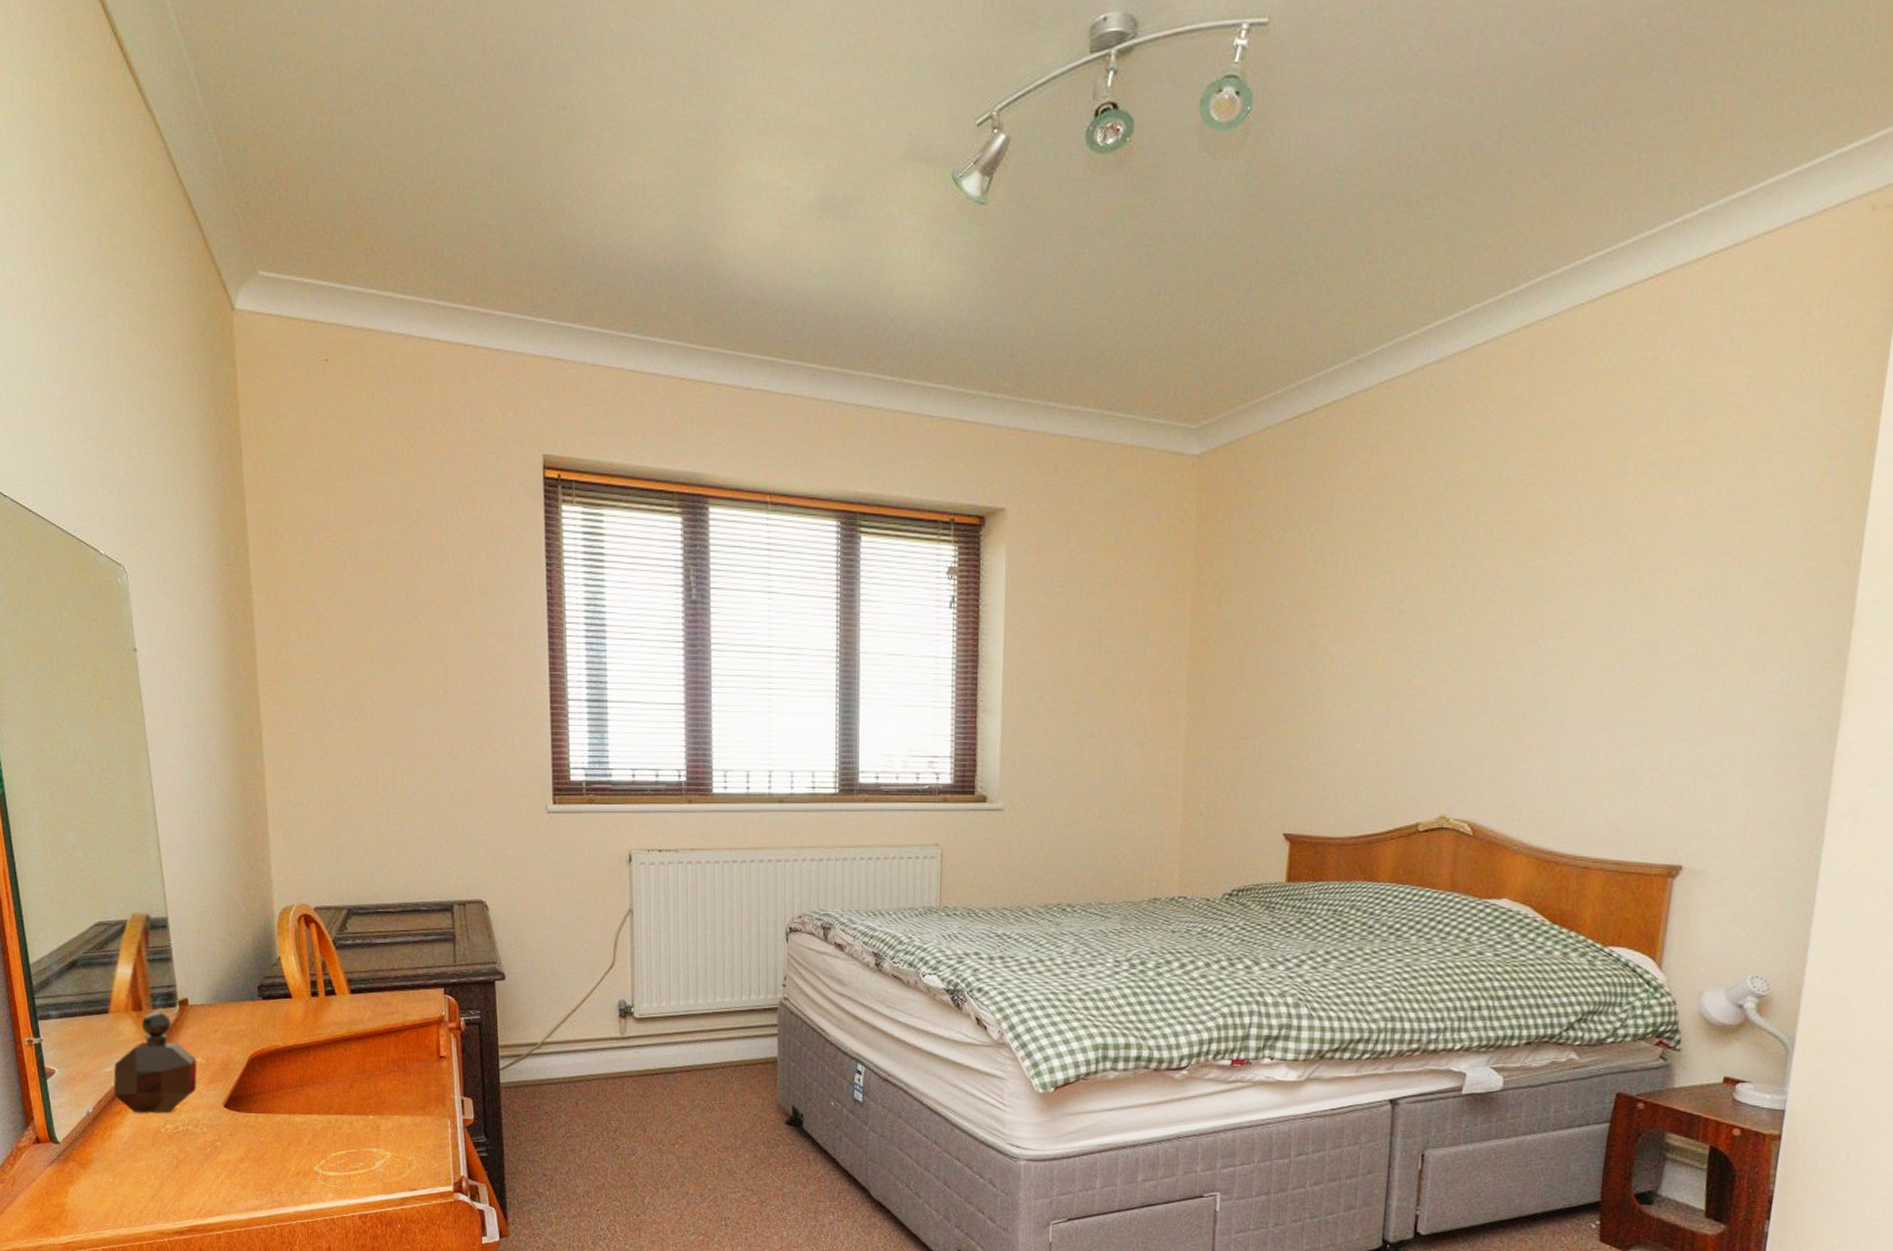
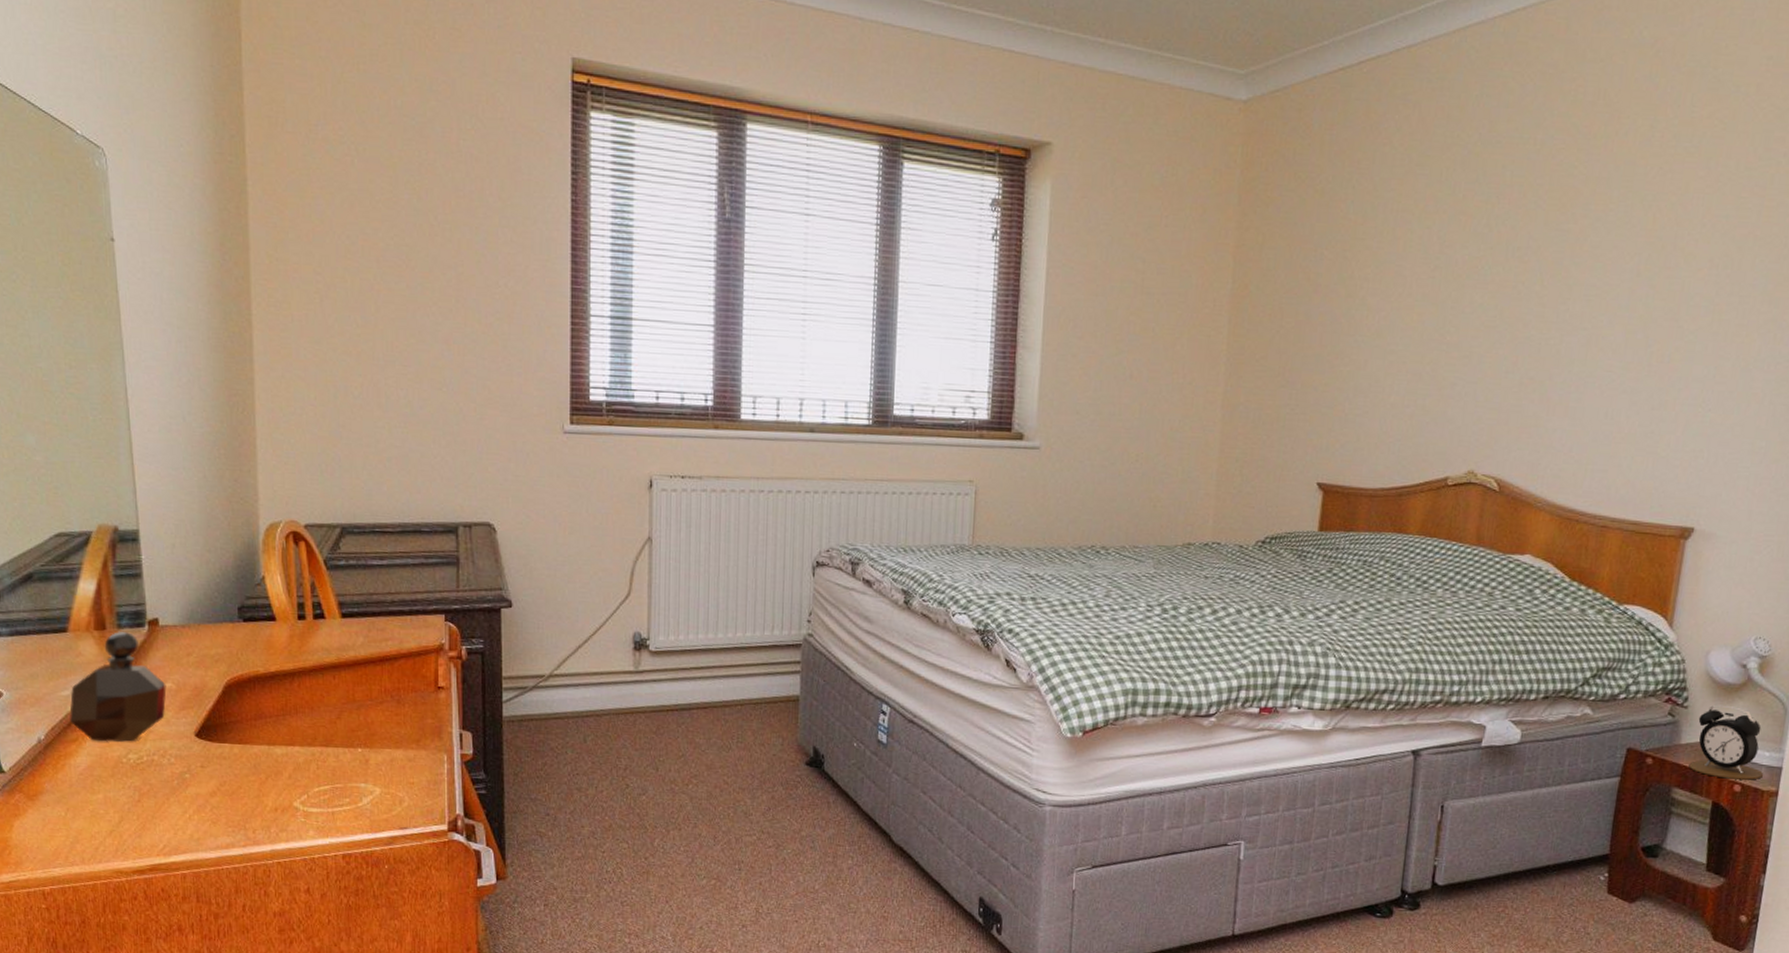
alarm clock: none [1683,1046,1764,1124] -> present [1689,704,1763,780]

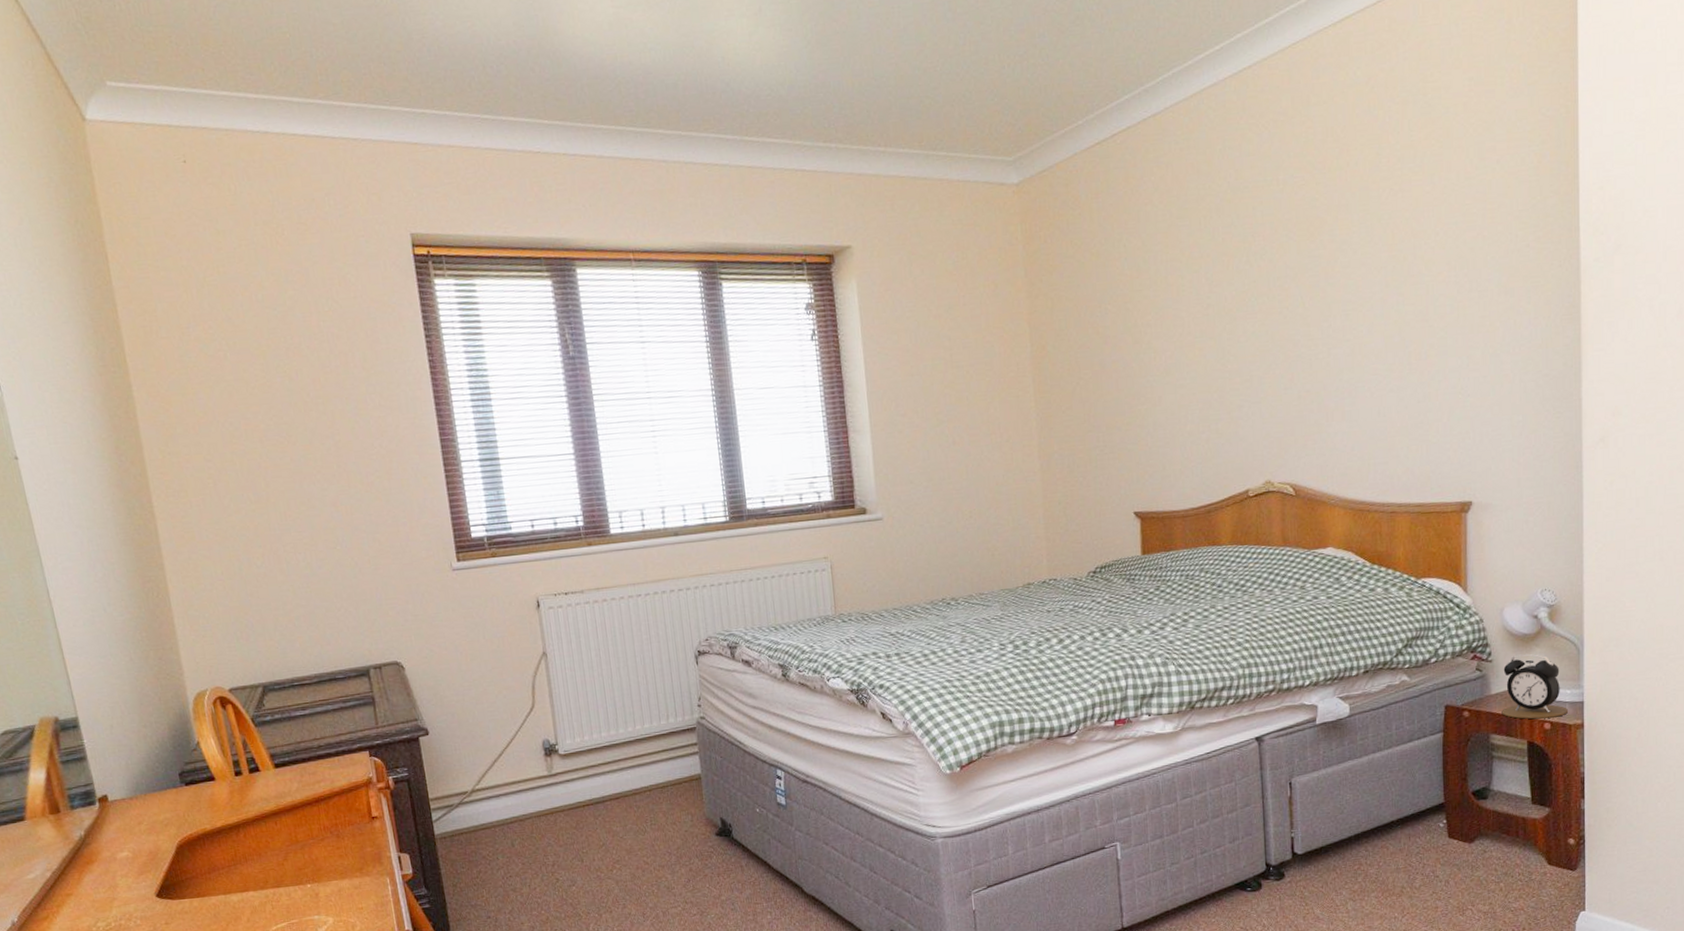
perfume bottle: present [70,632,167,742] -> none [36,811,126,916]

